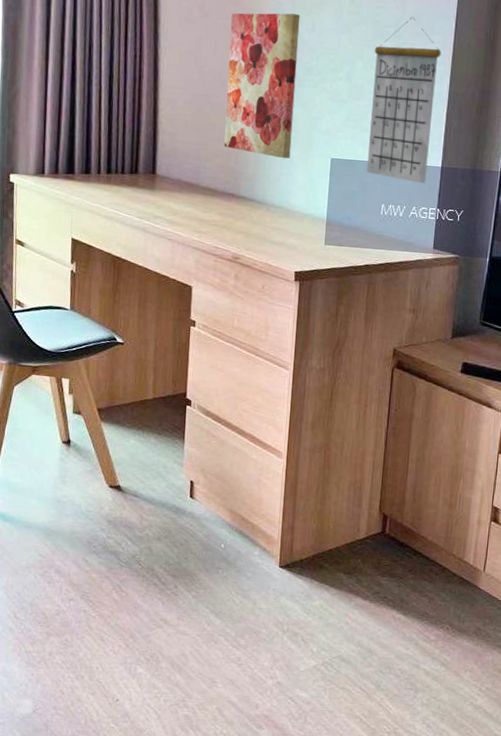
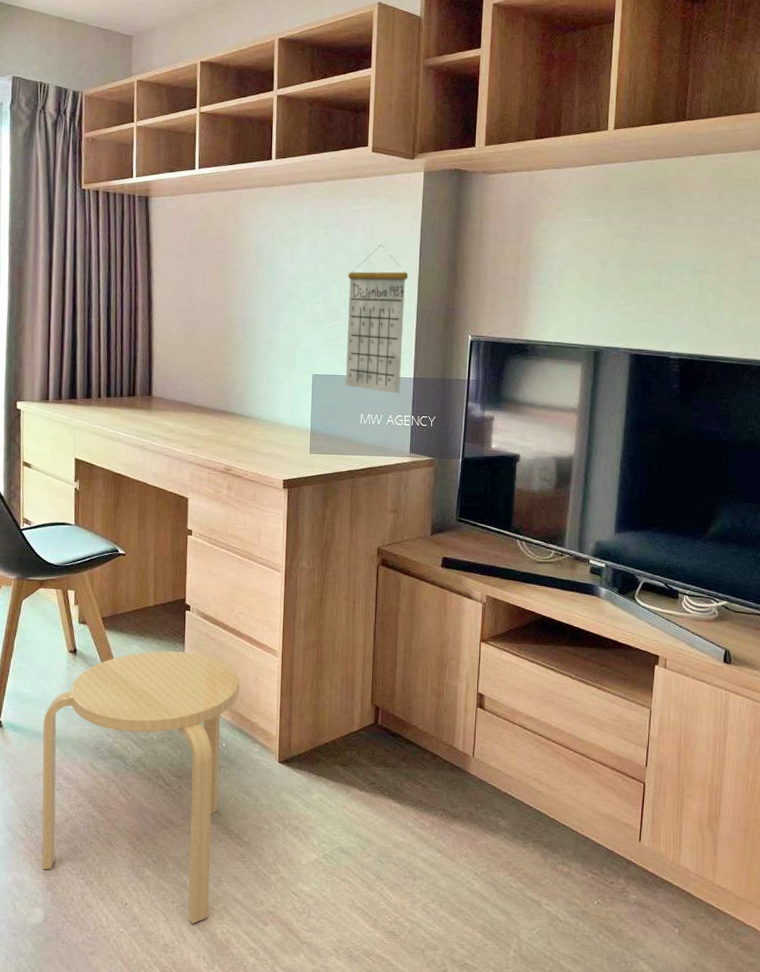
stool: none [31,446,241,723] -> present [42,651,240,924]
wall art: present [224,13,300,159] -> none [214,246,280,377]

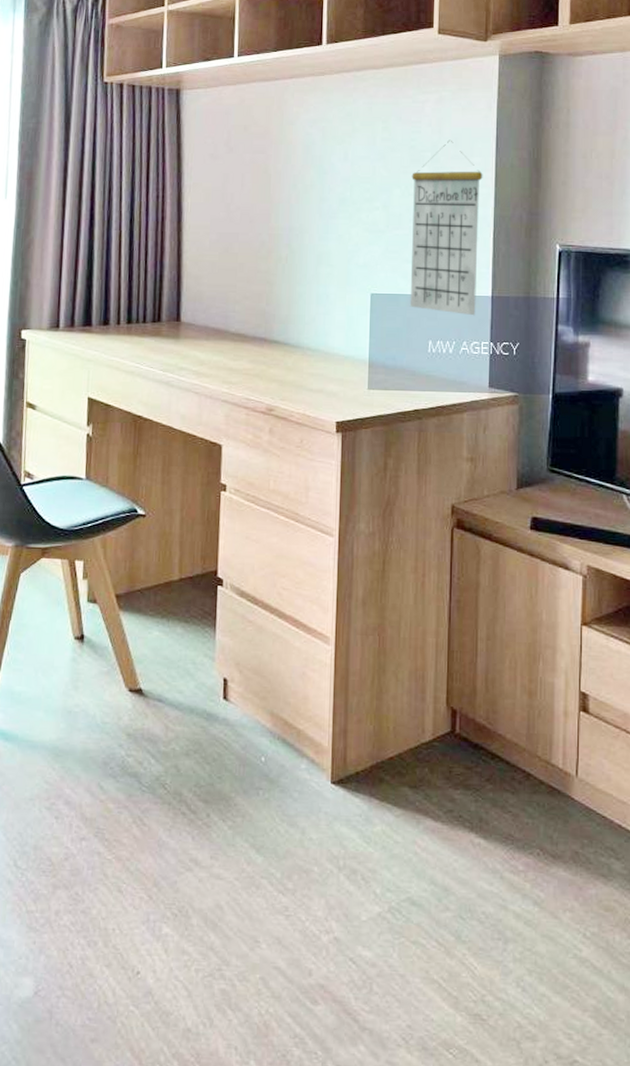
stool: present [42,651,240,924] -> none [34,637,283,1001]

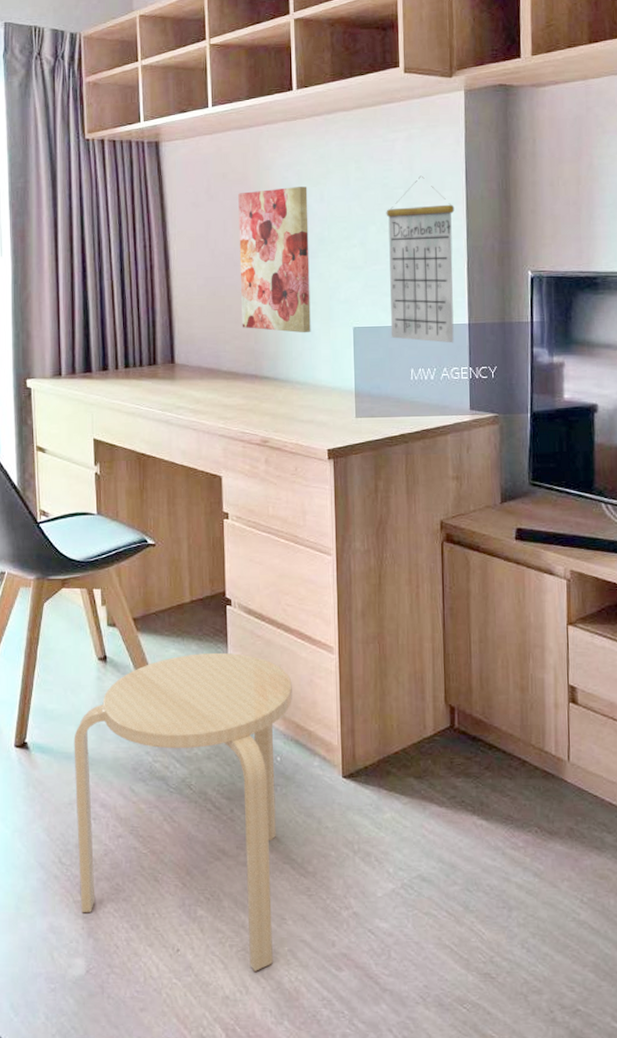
stool: none [34,637,283,1001] -> present [73,652,292,971]
wall art: none [254,144,332,297] -> present [238,186,311,333]

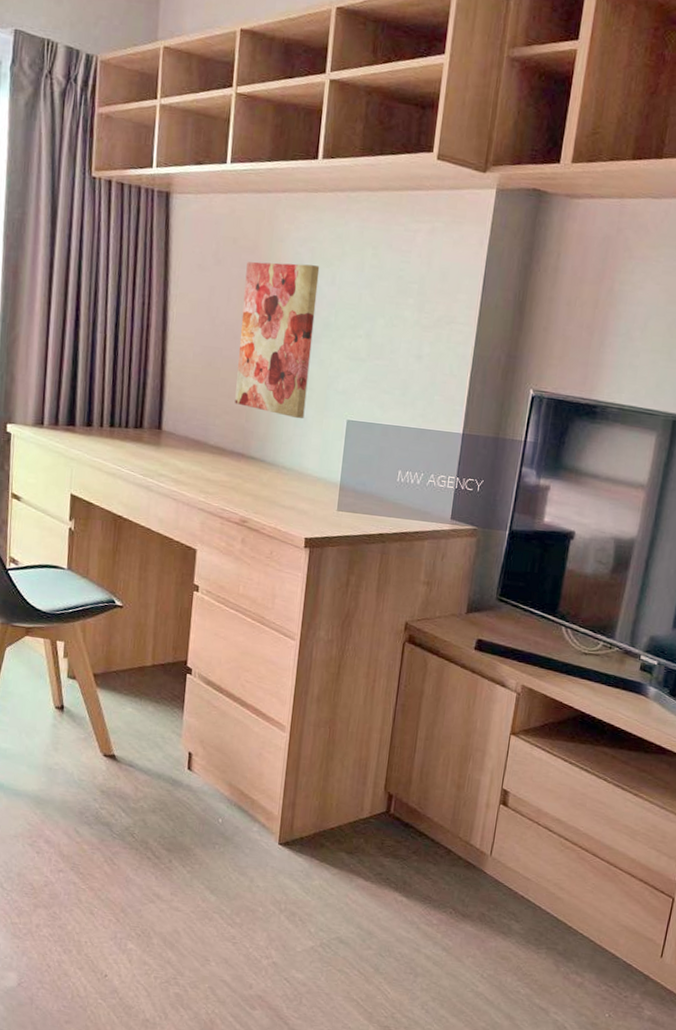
stool: present [73,652,292,971] -> none [17,715,242,1002]
calendar: present [386,175,455,343] -> none [383,273,467,451]

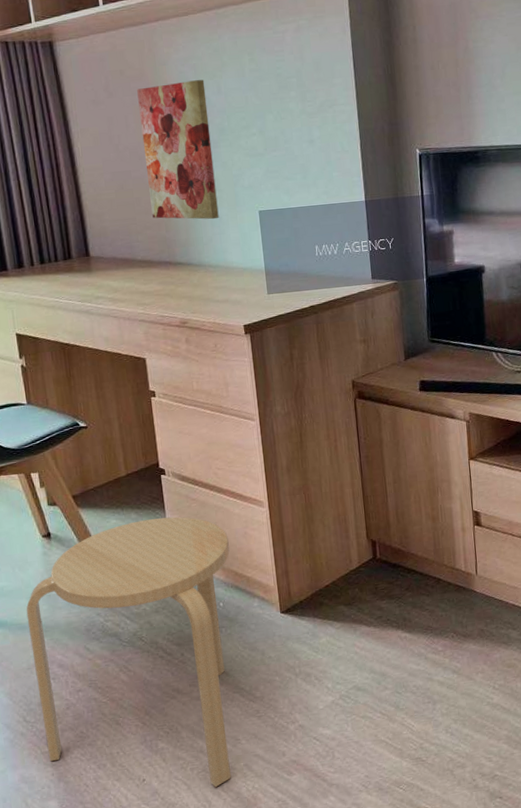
stool: none [17,715,242,1002] -> present [26,517,231,787]

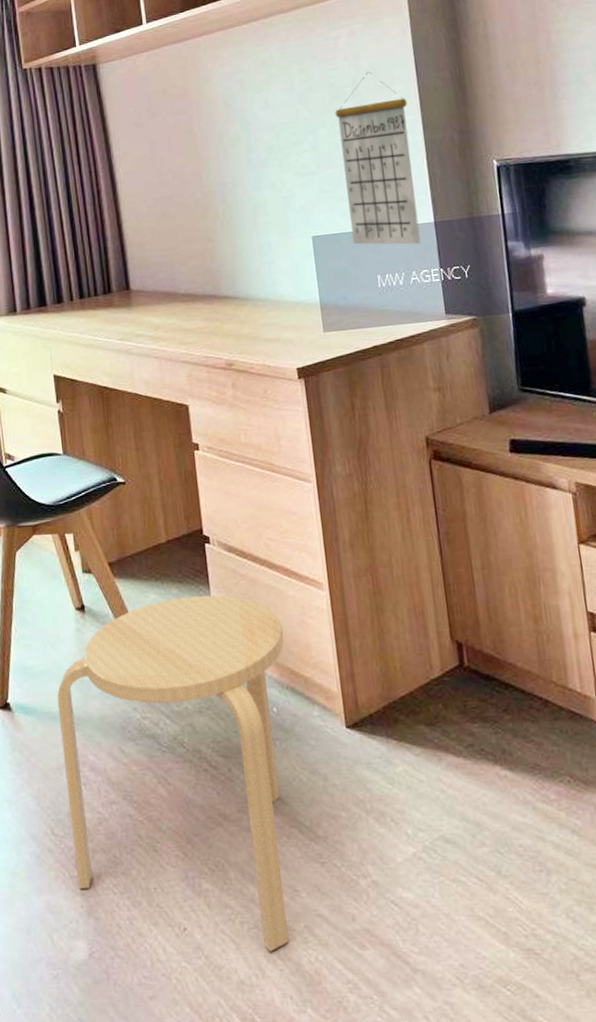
wall art: present [137,80,219,220] -> none [180,94,268,248]
calendar: none [281,64,353,220] -> present [335,71,421,245]

